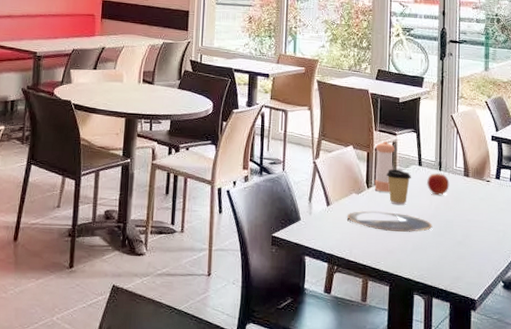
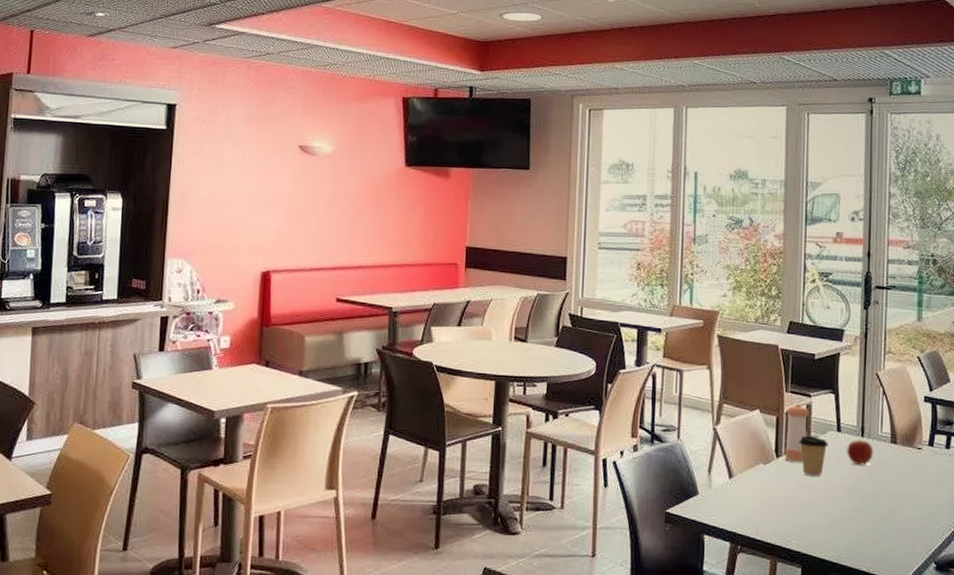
plate: present [346,211,433,232] -> none [752,483,853,508]

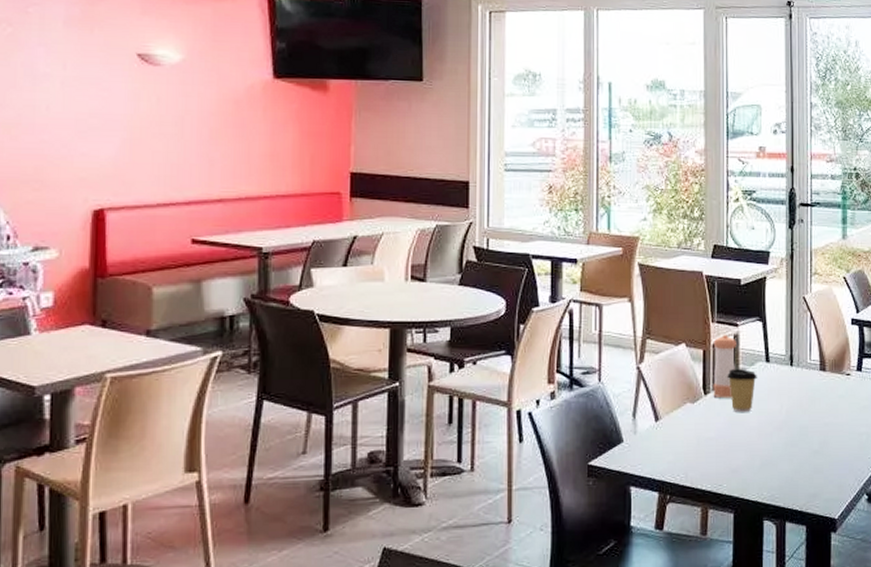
apple: present [847,439,874,466] -> none [776,368,803,397]

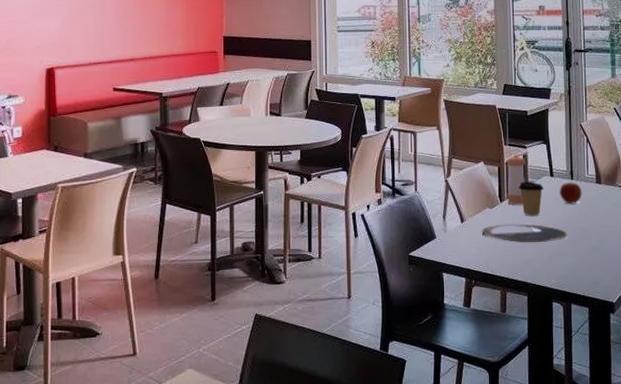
plate: none [680,422,784,446] -> present [481,224,568,242]
apple: none [776,368,803,397] -> present [559,181,582,204]

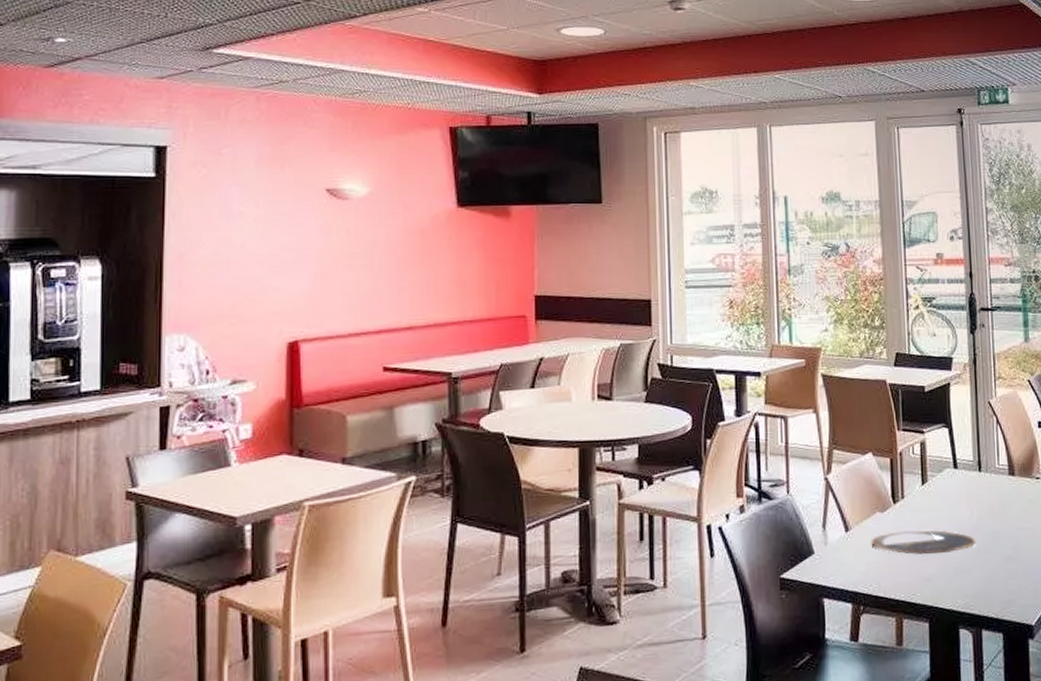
pepper shaker: present [506,155,525,205] -> none [900,442,923,507]
coffee cup: present [519,181,543,217] -> none [916,475,946,521]
apple: present [559,181,582,204] -> none [965,474,993,503]

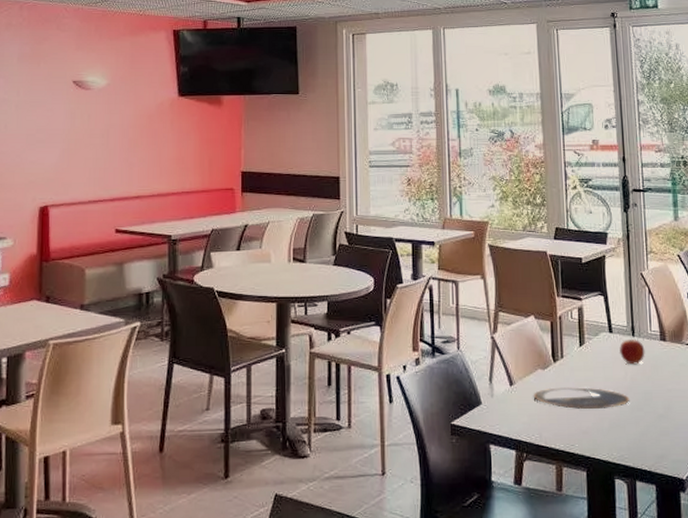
apple: none [965,474,993,503] -> present [620,338,645,365]

